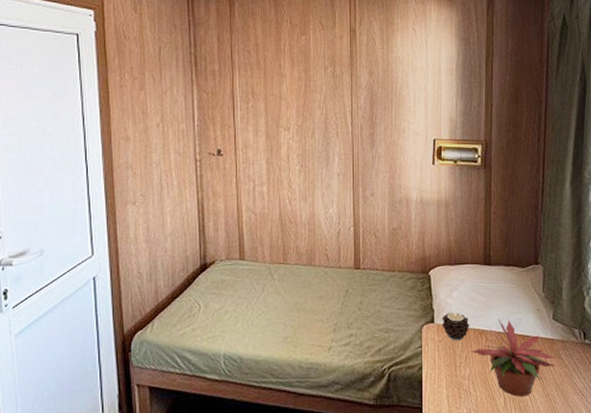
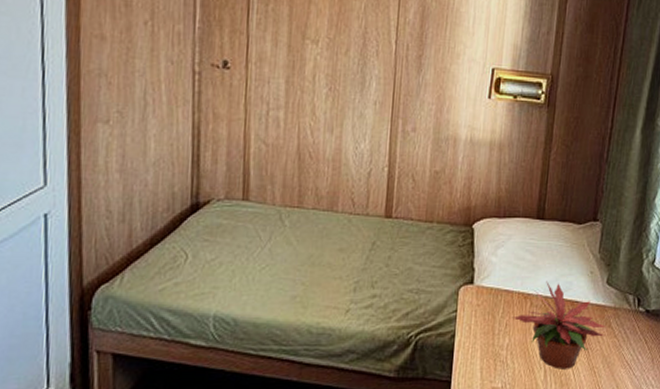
candle: present [442,312,470,341] -> none [482,272,514,305]

